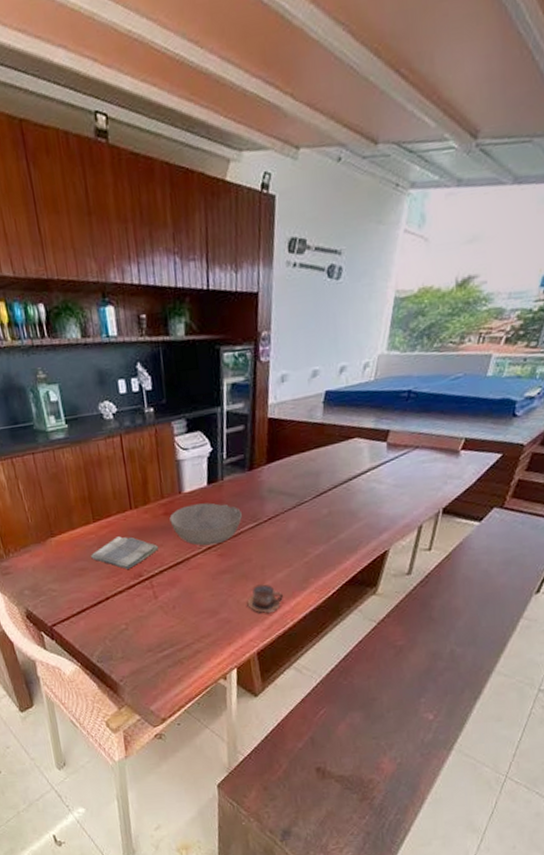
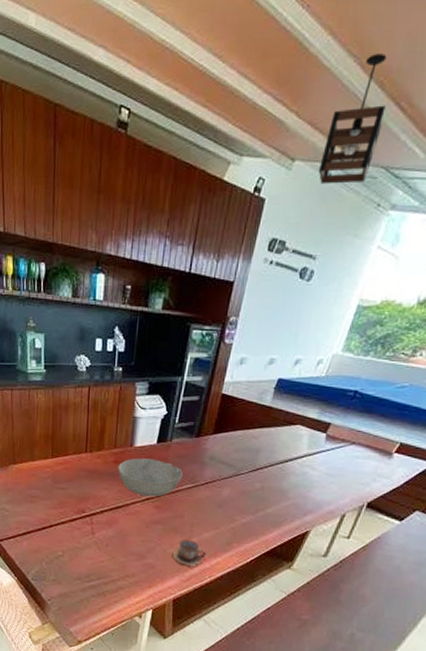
dish towel: present [91,536,159,569] -> none [44,474,104,504]
pendant light: none [326,17,386,171] -> present [318,53,387,185]

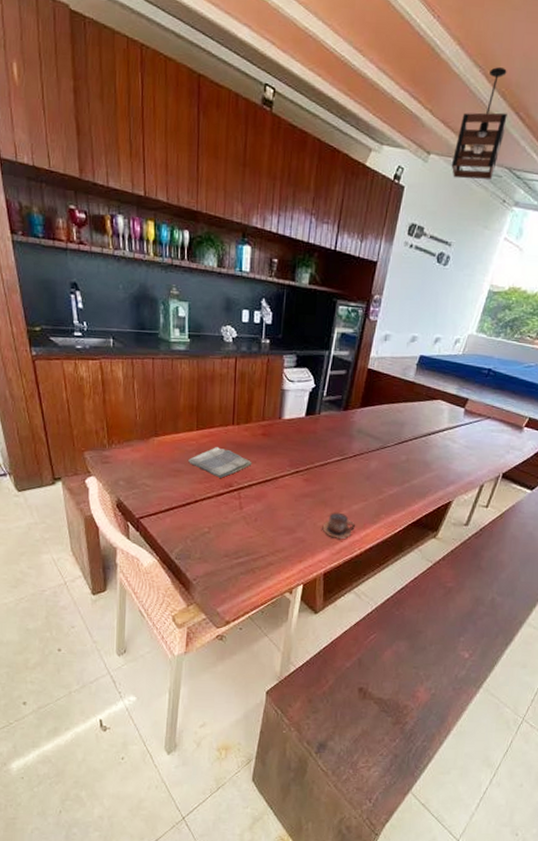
dish towel: none [44,474,104,504] -> present [188,447,252,478]
bowl: present [118,458,184,497] -> none [266,430,332,470]

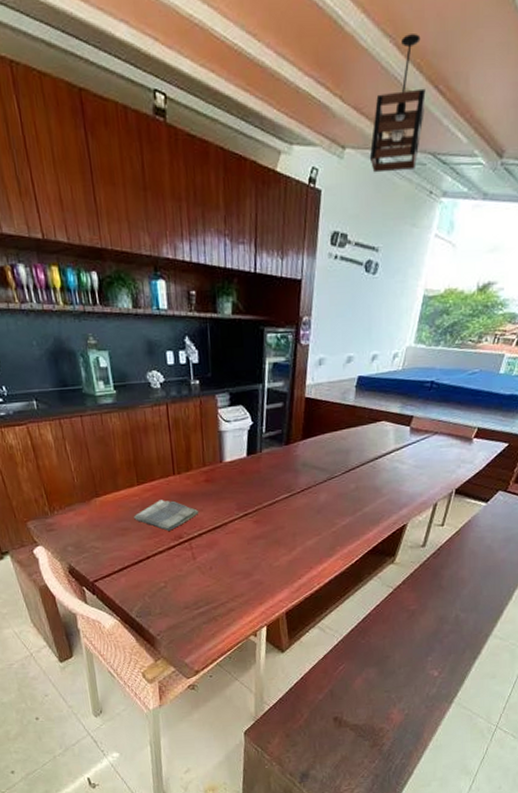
cup: present [322,512,356,540] -> none [278,550,312,577]

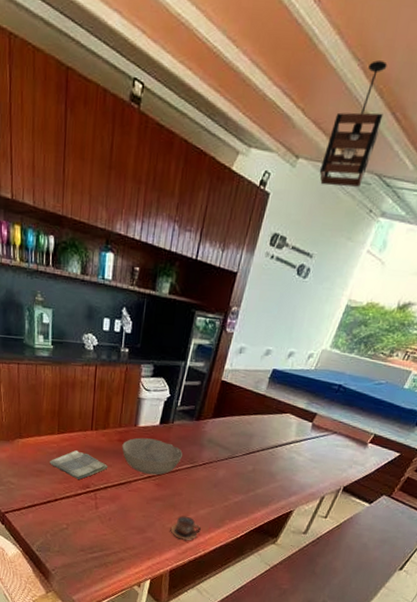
bowl: none [210,472,278,513] -> present [122,437,183,476]
cup: none [278,550,312,577] -> present [170,515,202,541]

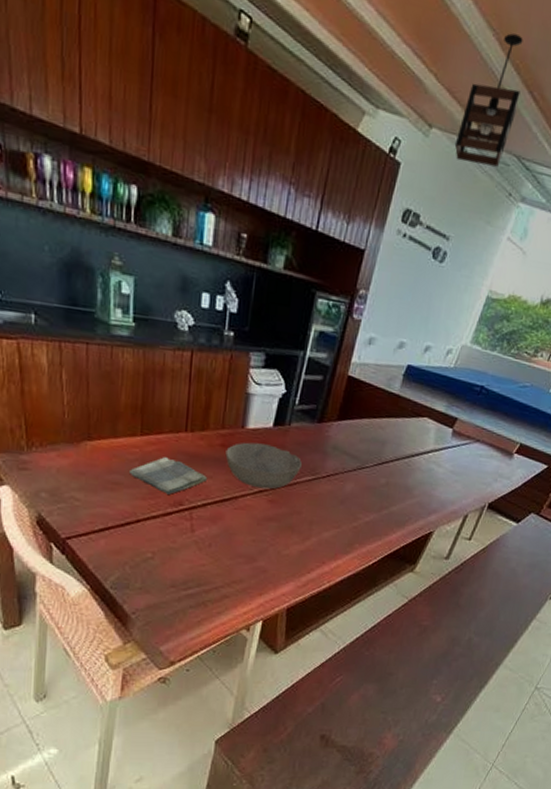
cup: present [170,515,202,541] -> none [287,539,326,571]

